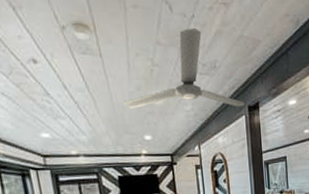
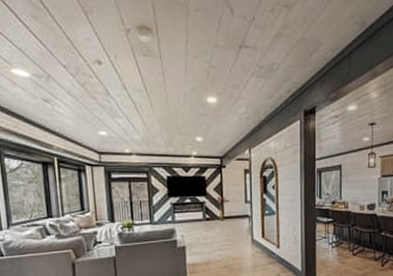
ceiling fan: present [123,29,245,109] -> none [178,31,301,111]

